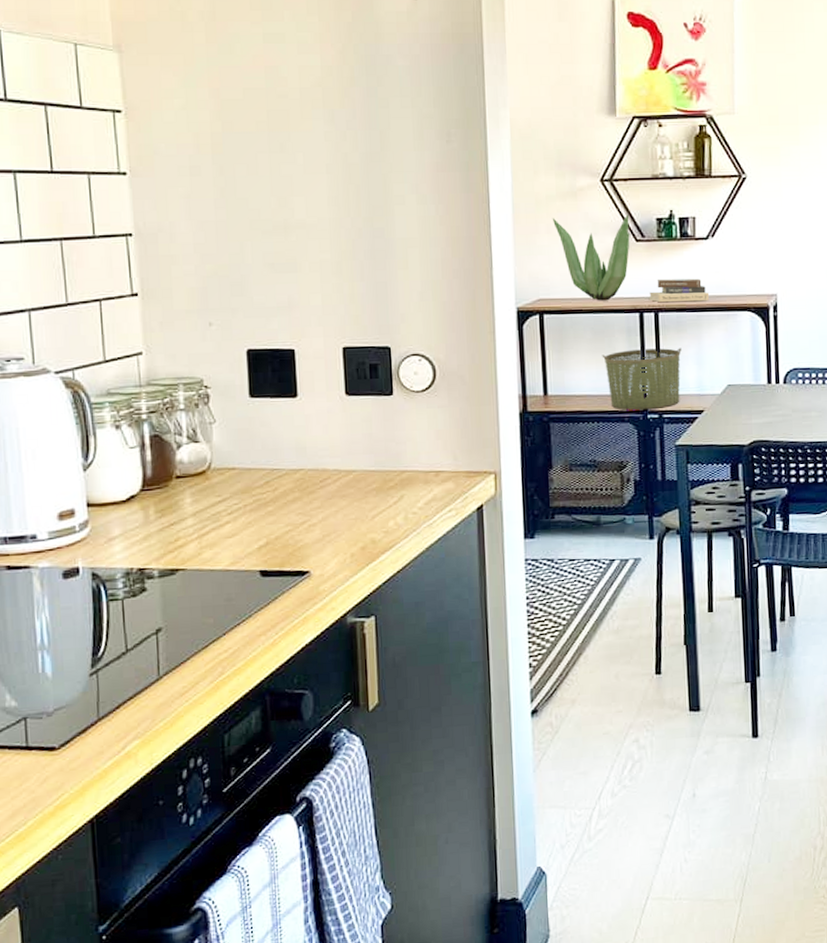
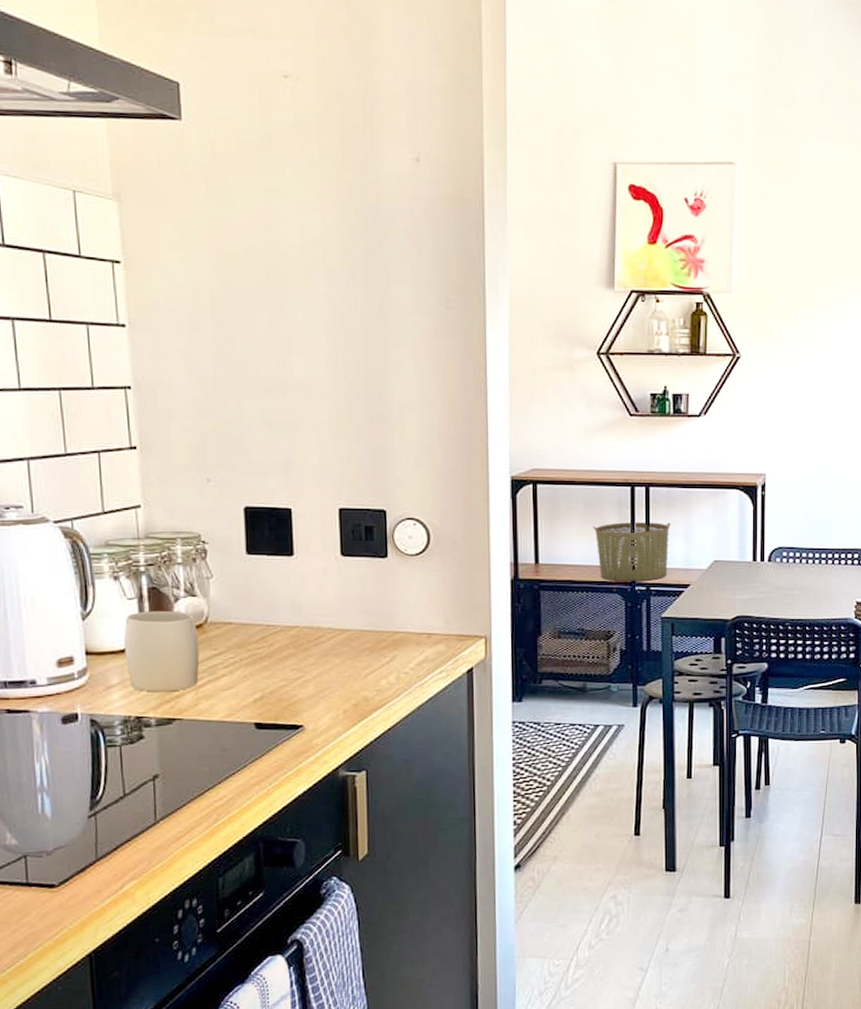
mug: none [126,458,203,543] -> present [124,610,200,692]
plant: present [552,214,630,301] -> none [548,388,624,473]
books: present [649,278,710,303] -> none [641,454,700,478]

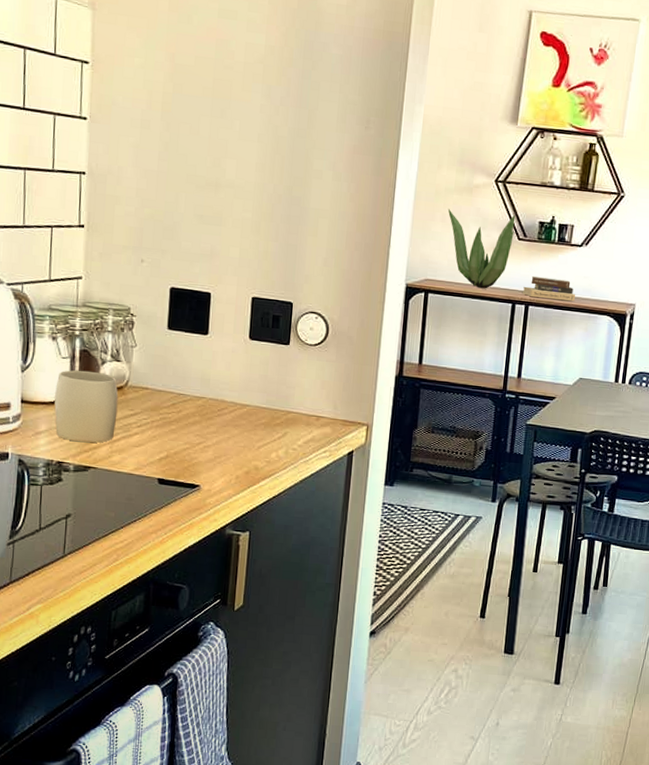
plant: none [548,388,624,473] -> present [447,209,516,289]
basket: present [593,522,671,582] -> none [474,335,544,390]
books: none [641,454,700,478] -> present [523,276,576,302]

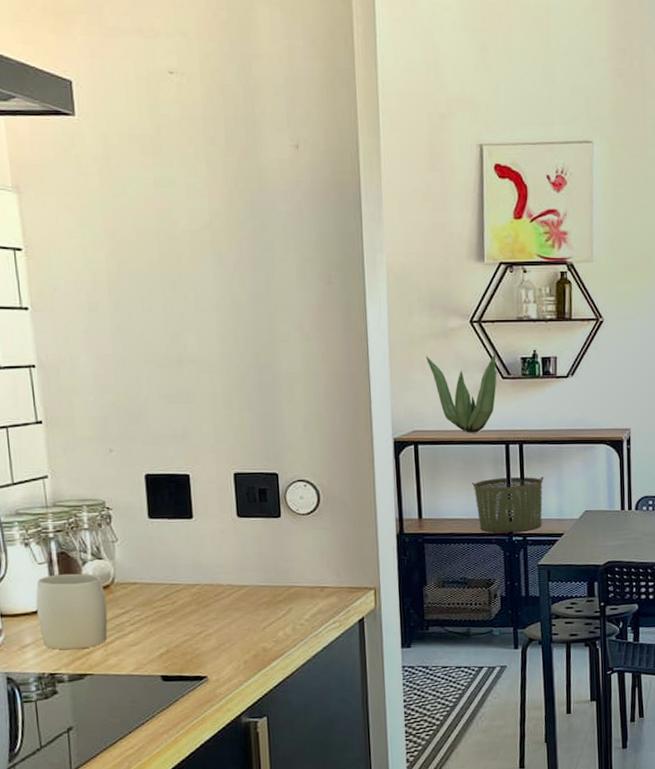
basket: none [474,335,544,390] -> present [471,477,544,534]
books: present [523,276,576,302] -> none [515,413,569,436]

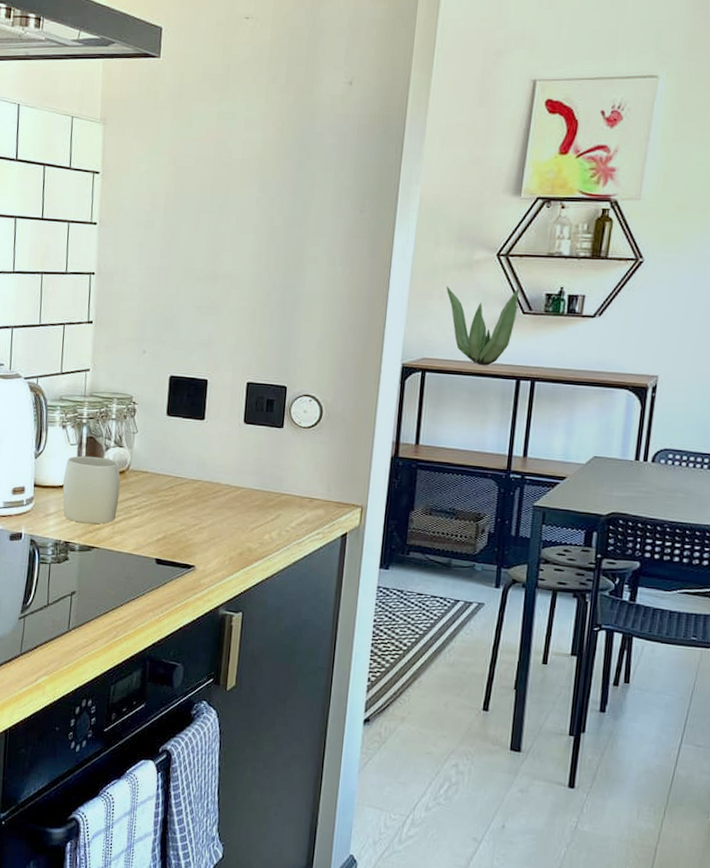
basket: present [471,477,544,534] -> none [474,413,553,470]

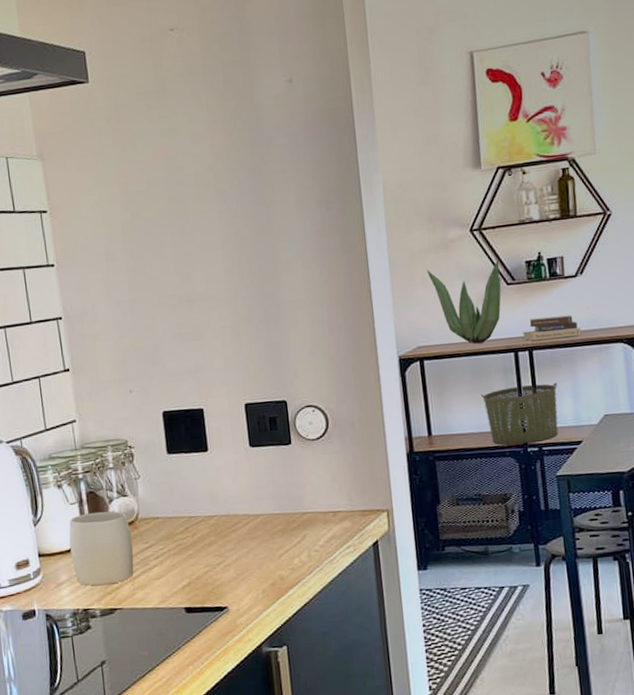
basket: none [474,413,553,470] -> present [480,382,559,445]
books: none [528,351,589,376] -> present [523,315,582,341]

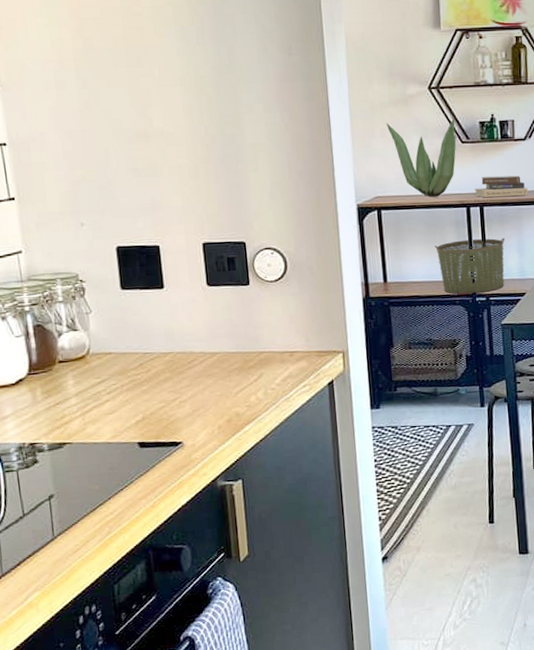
mug: present [69,511,134,586] -> none [14,345,85,420]

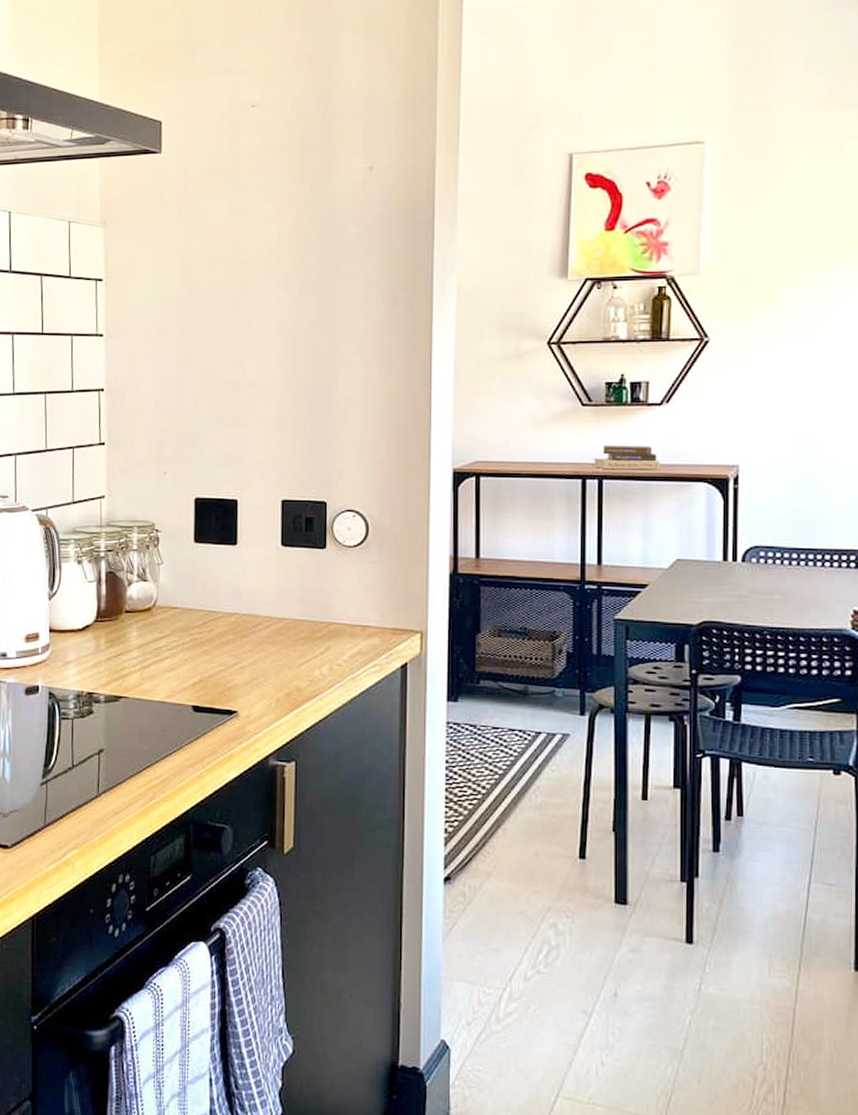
plant: present [386,118,457,197] -> none [494,377,576,466]
basket: present [434,238,505,295] -> none [539,517,626,580]

